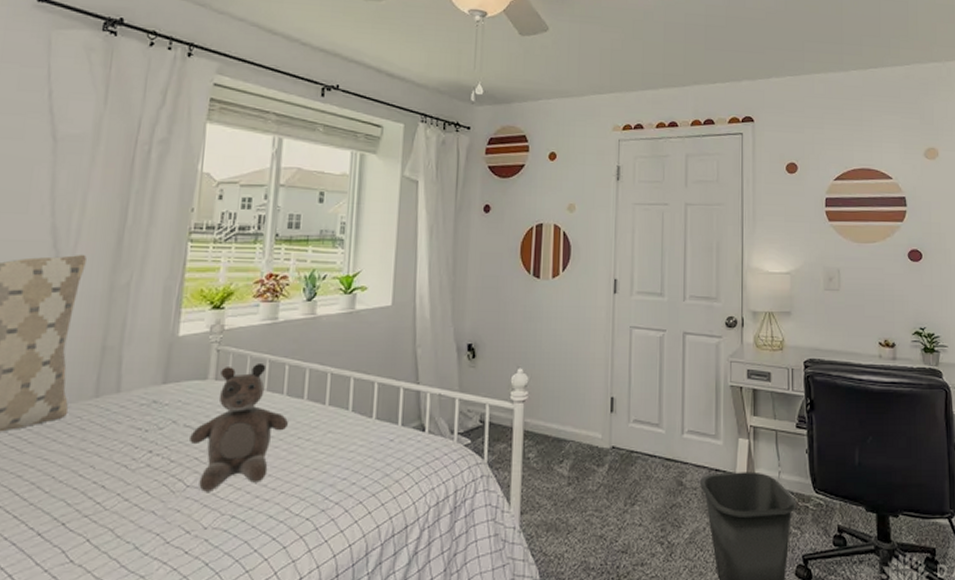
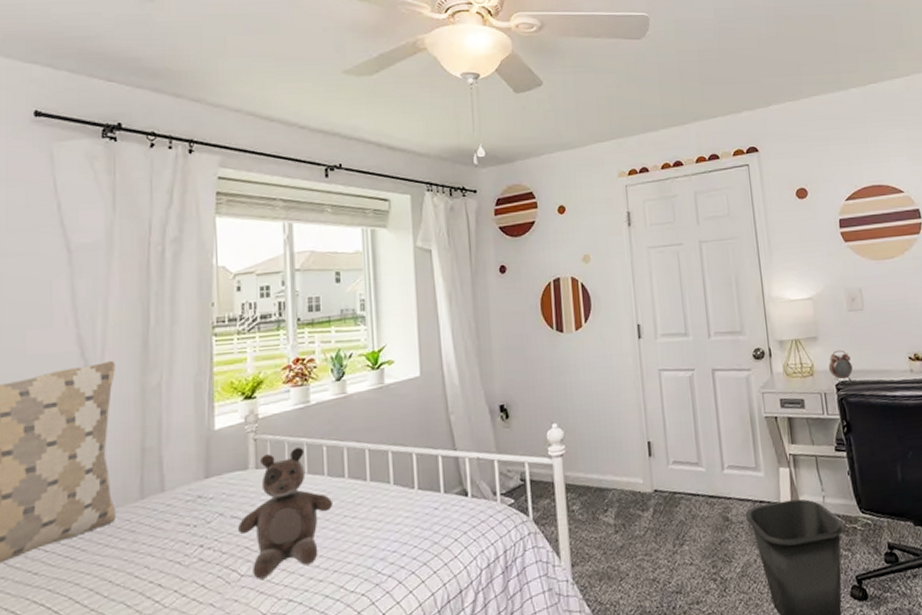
alarm clock: none [799,327,822,359] -> present [829,349,853,380]

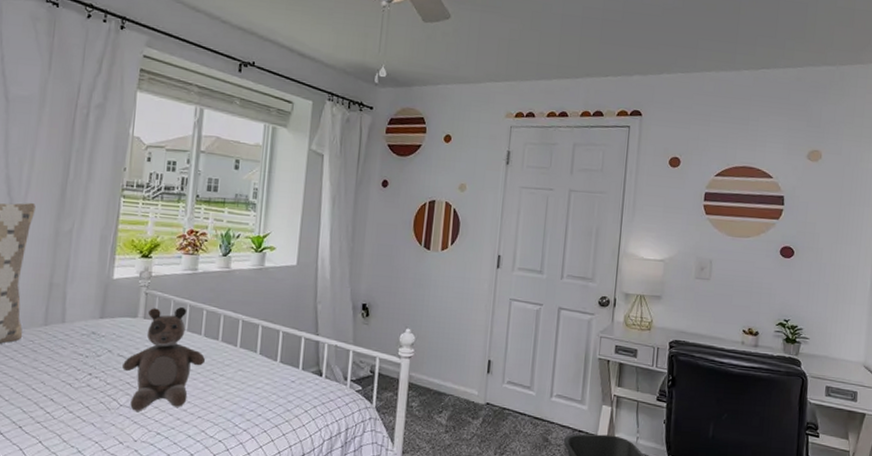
alarm clock: present [829,349,853,380] -> none [666,311,689,341]

